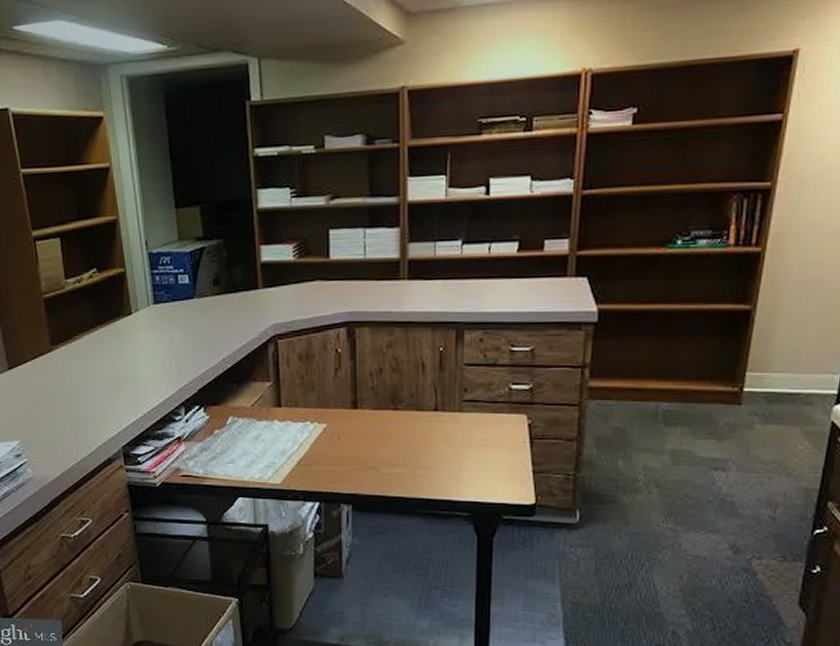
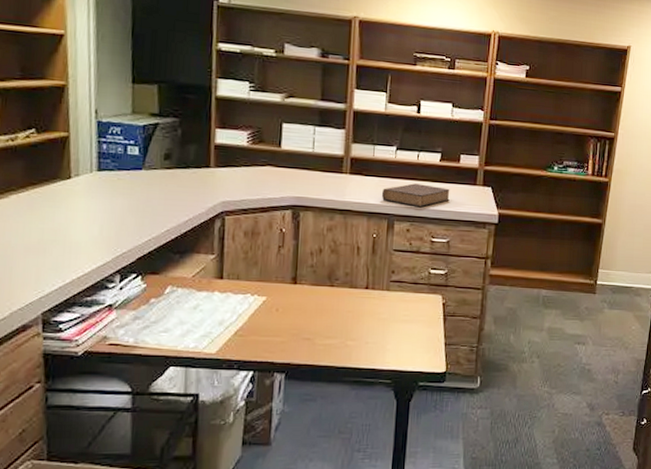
book: none [446,282,532,311] -> present [381,183,450,208]

